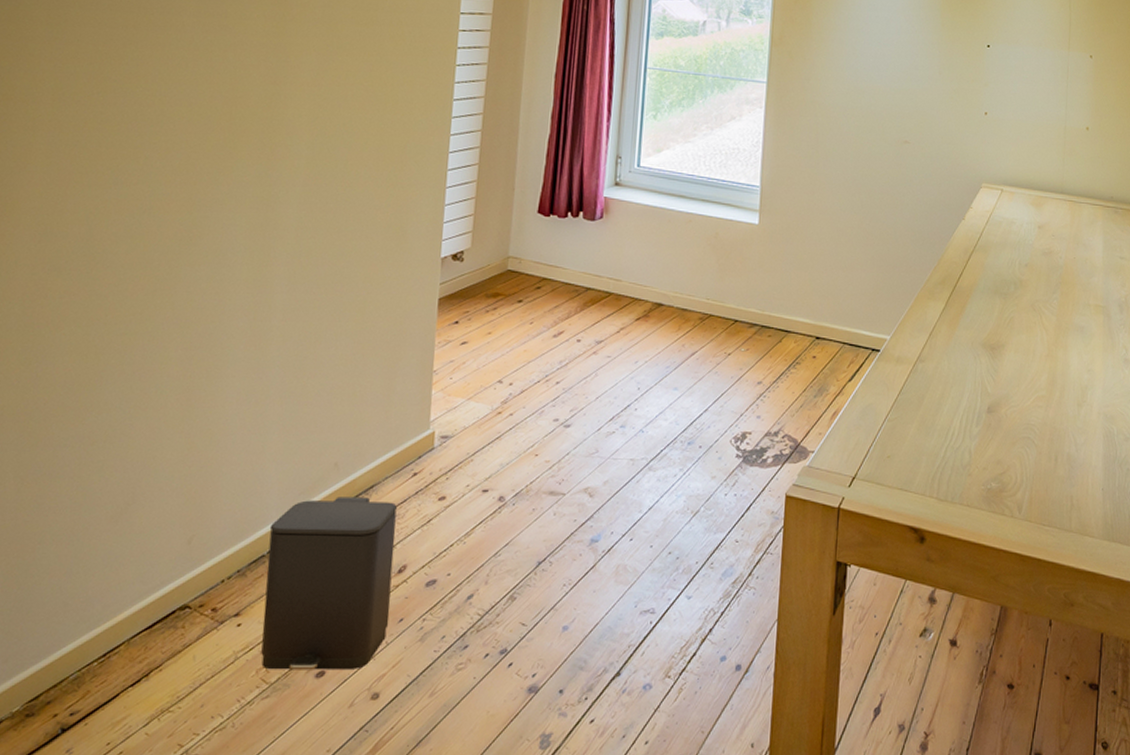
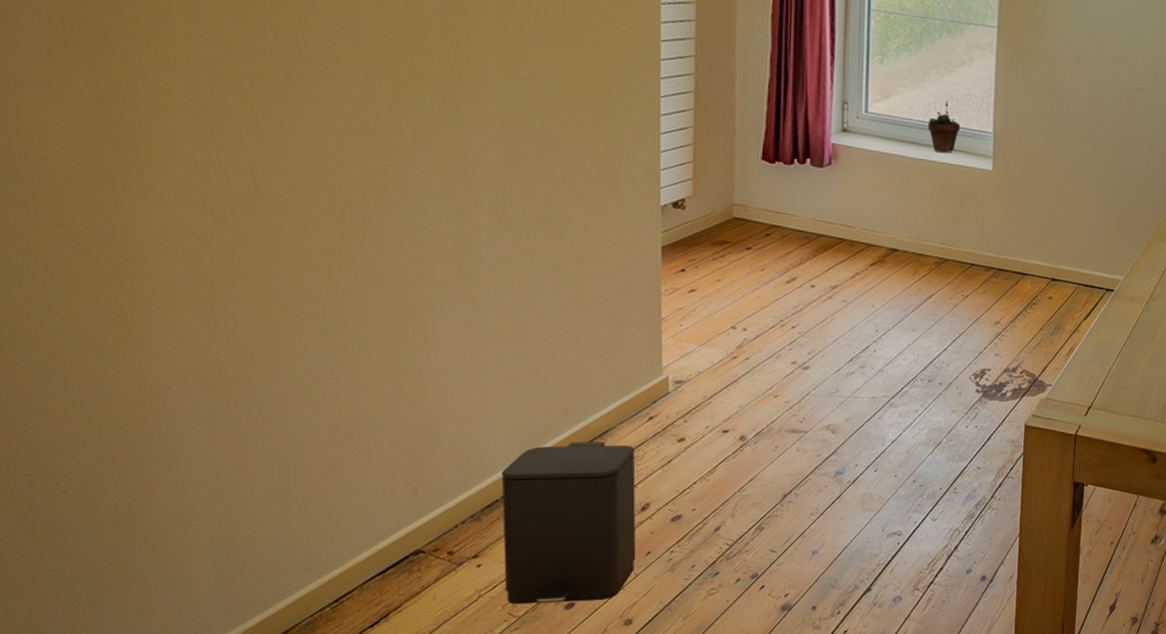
succulent plant: none [696,155,729,207] -> present [927,101,961,153]

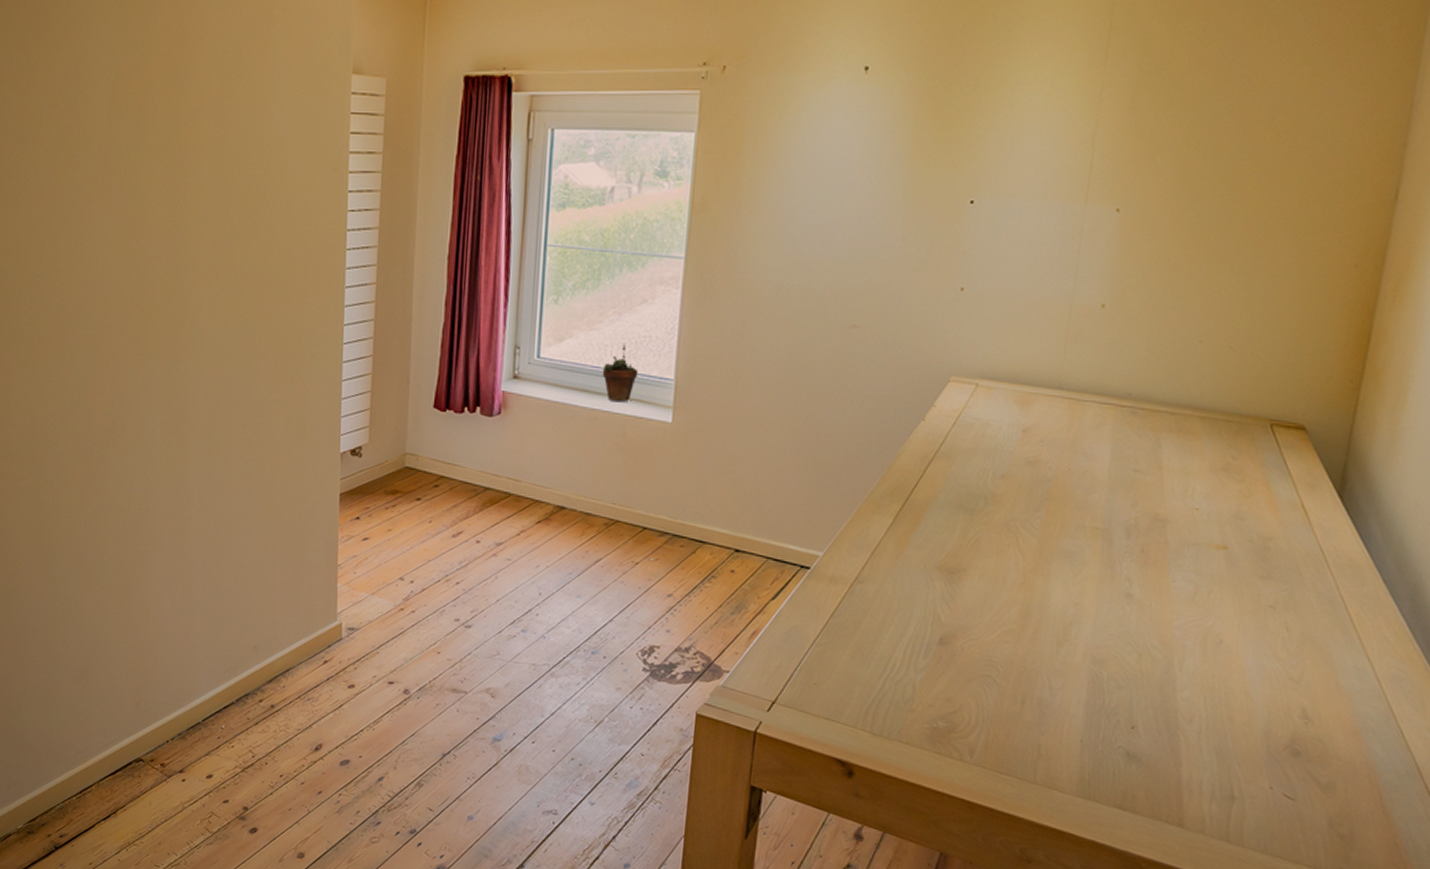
pedal bin: present [501,442,636,604] -> none [202,676,311,830]

